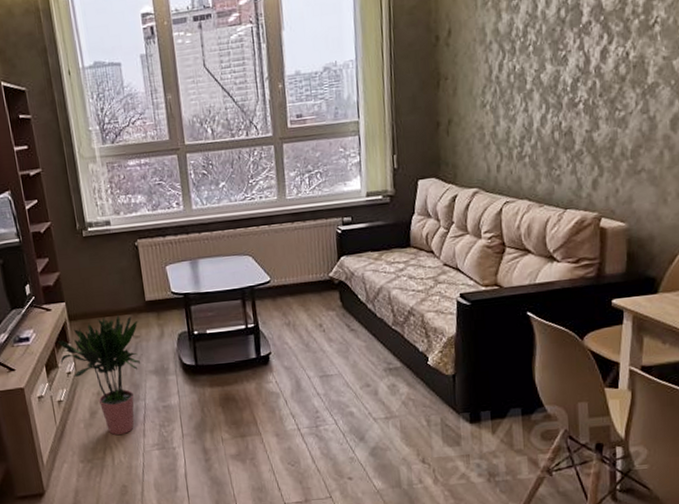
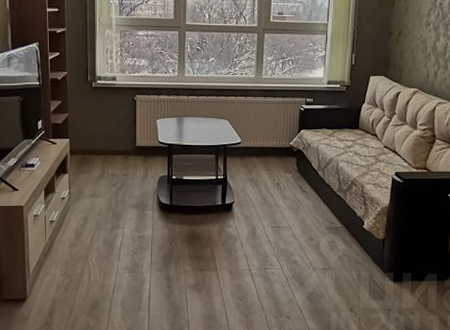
potted plant: present [57,314,140,436] -> none [58,154,128,257]

